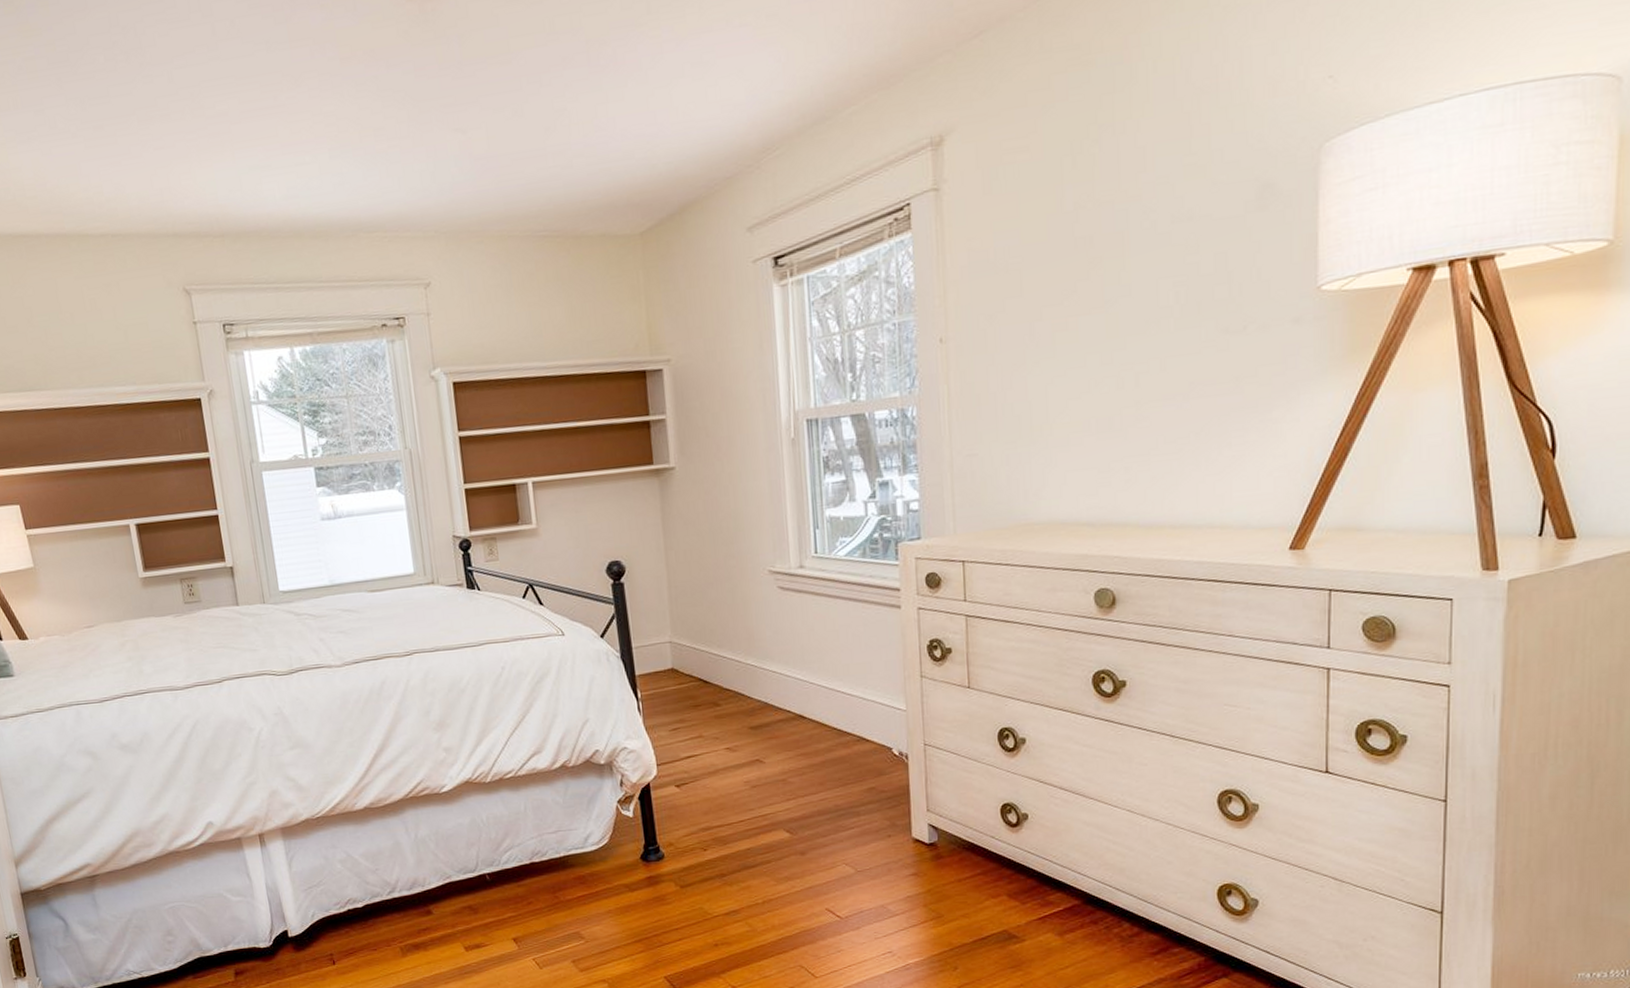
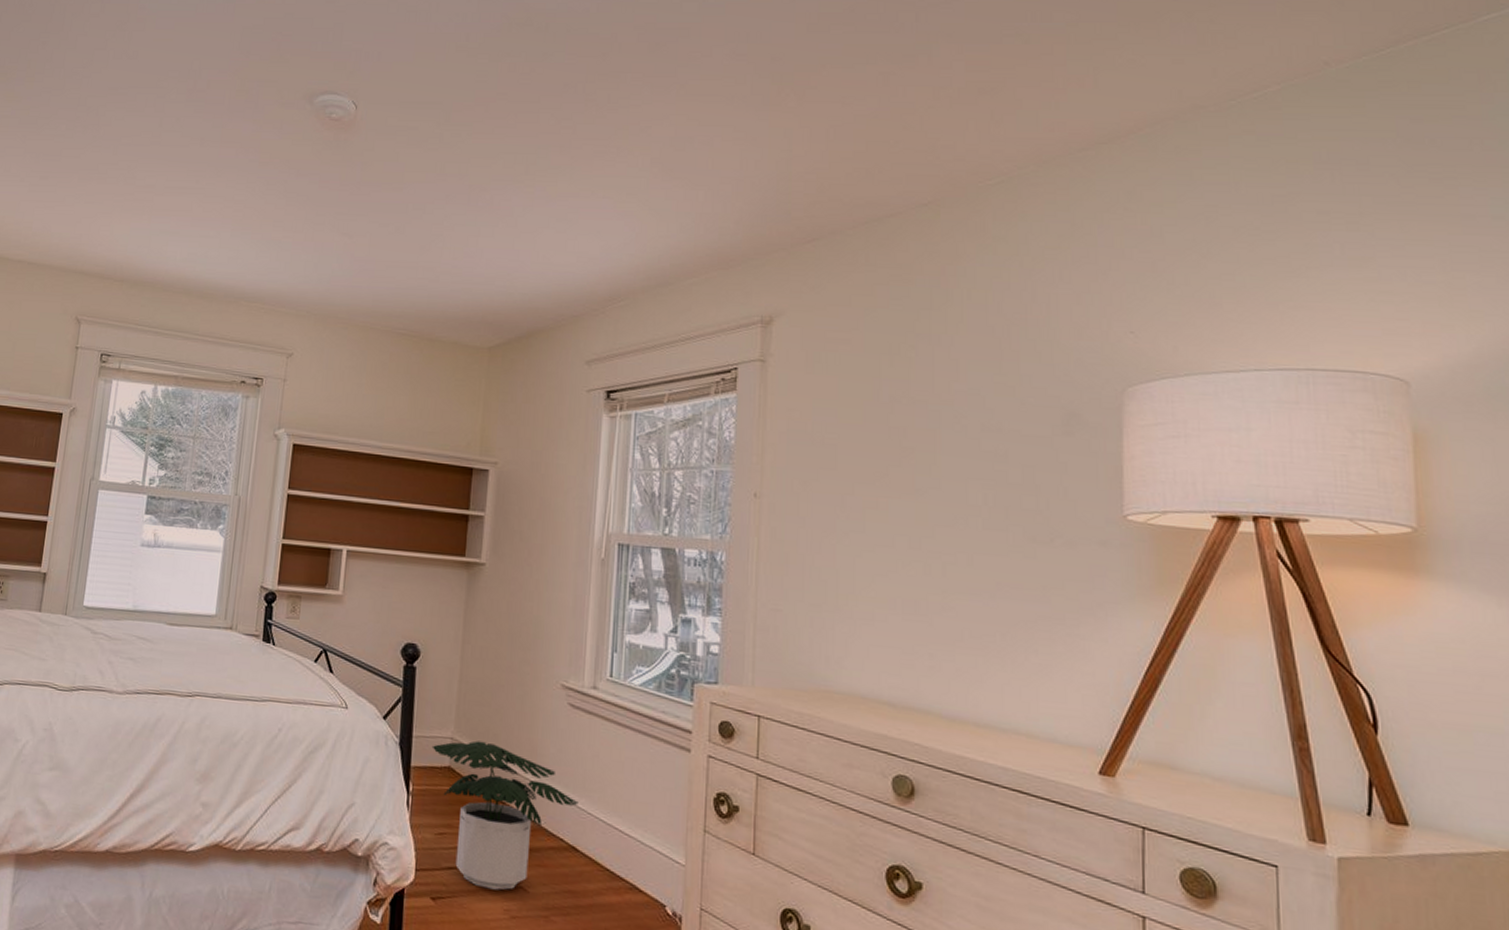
potted plant: none [652,639,800,768] -> present [431,740,578,891]

